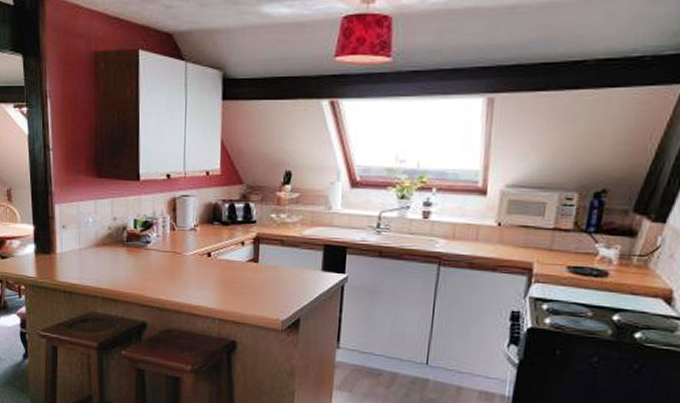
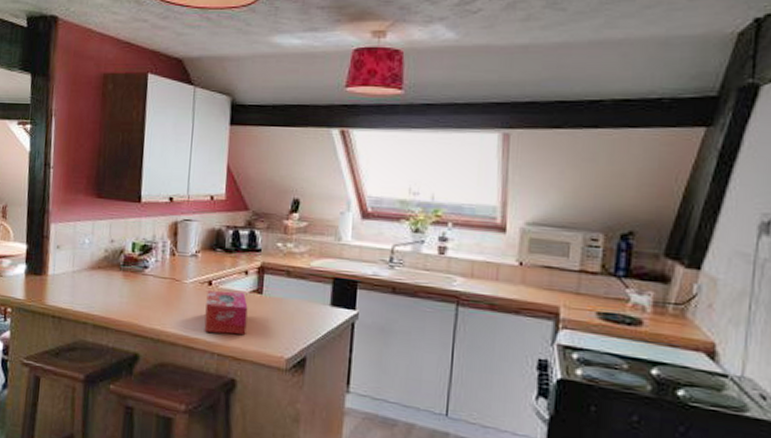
tissue box: none [205,261,245,301] -> present [204,290,248,335]

